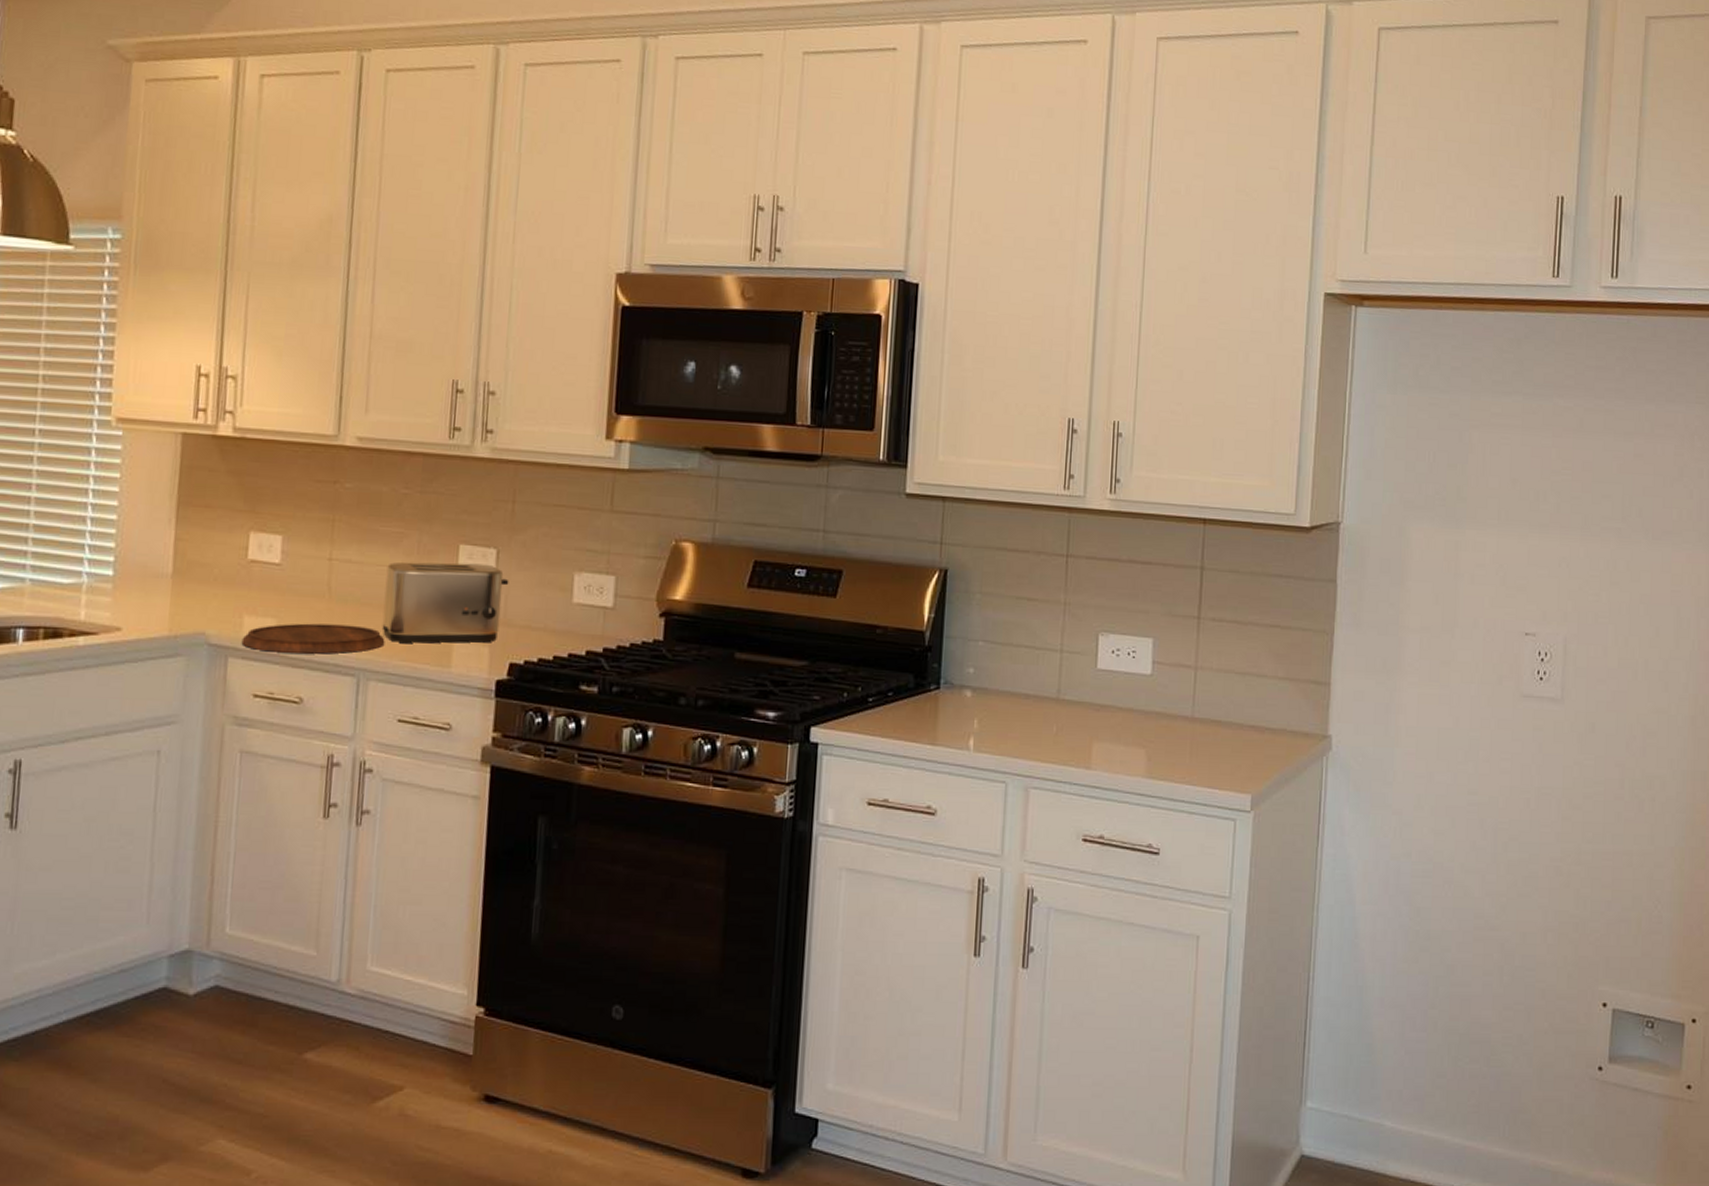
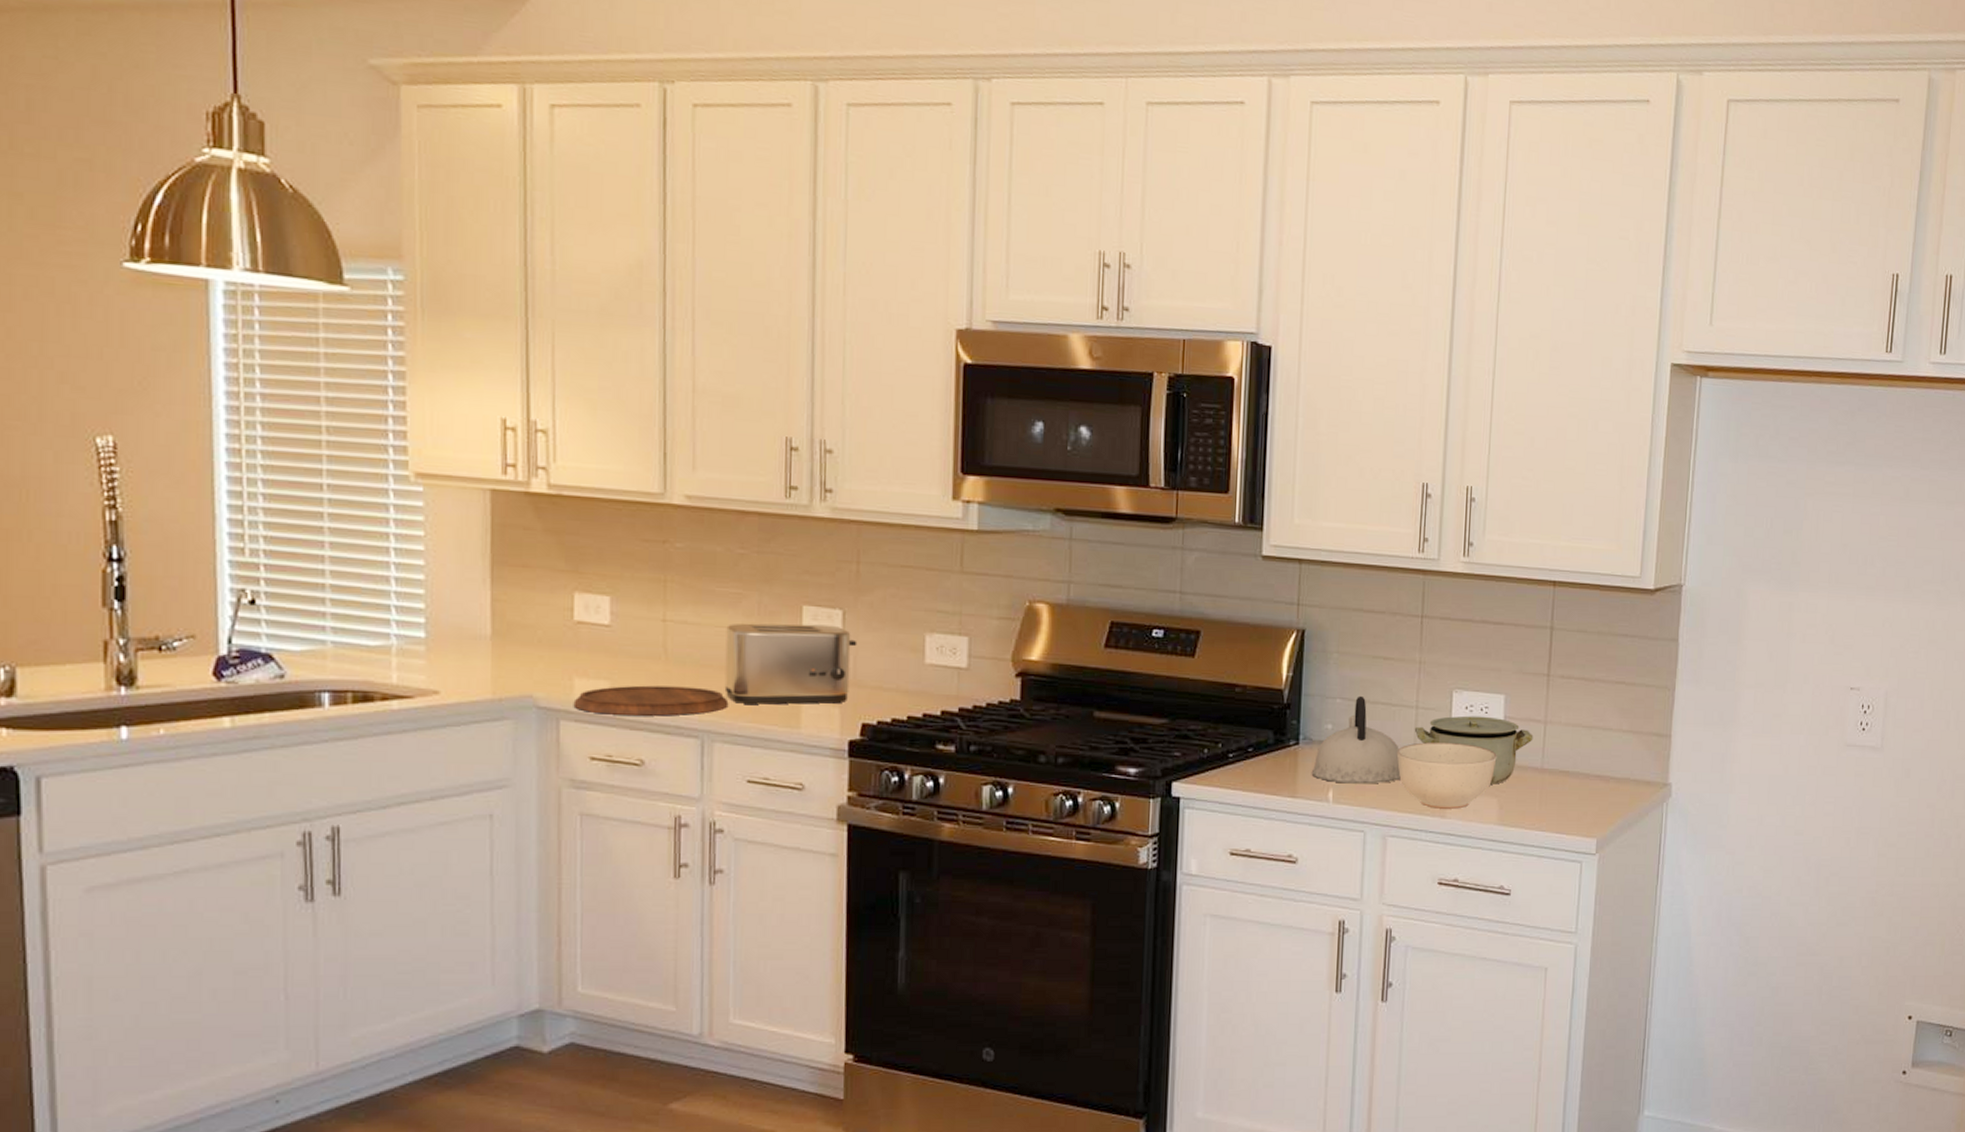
kettle: none [952,638,1044,732] -> present [1311,695,1401,784]
bowl: none [1040,687,1145,760] -> present [1396,742,1497,809]
cooking pot: none [1058,660,1183,734] -> present [1414,716,1534,785]

